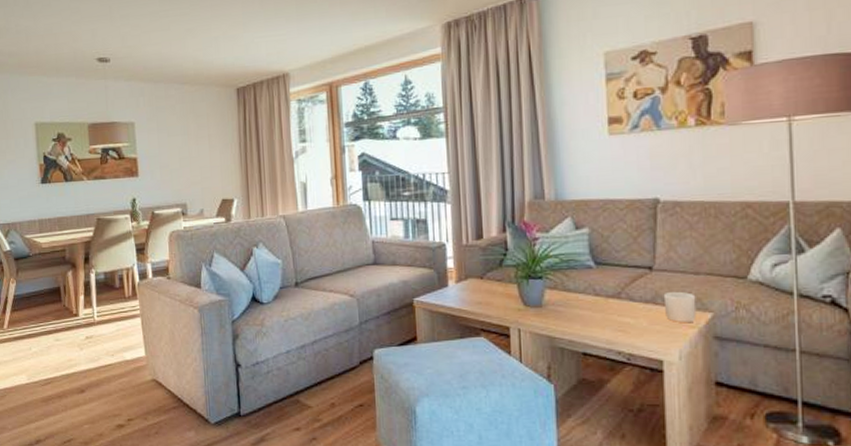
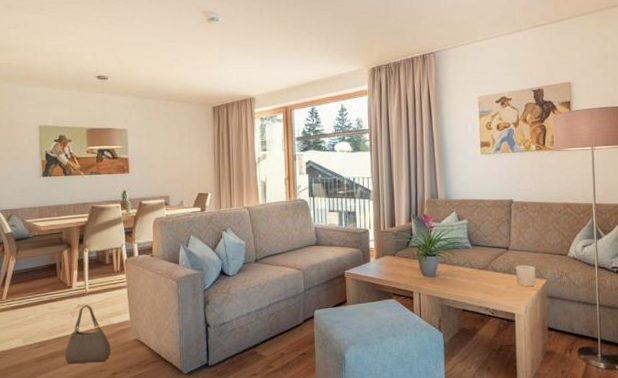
handbag: none [73,336,125,406] -> present [64,304,111,364]

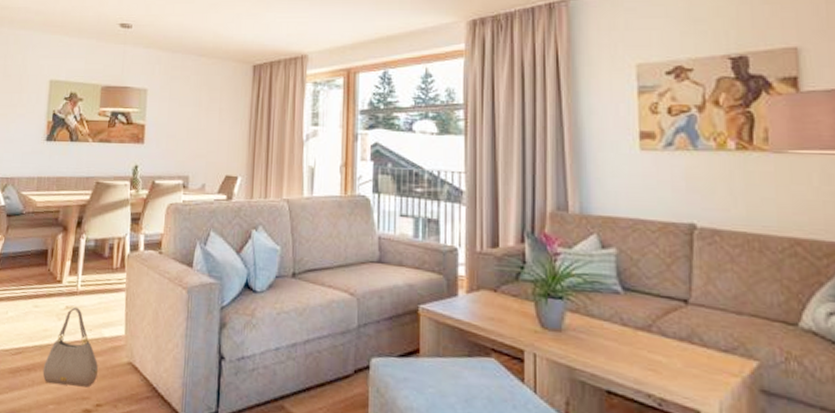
mug: present [515,264,536,287] -> none [700,330,740,371]

